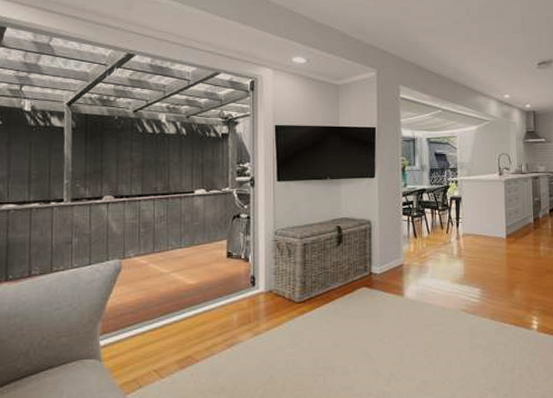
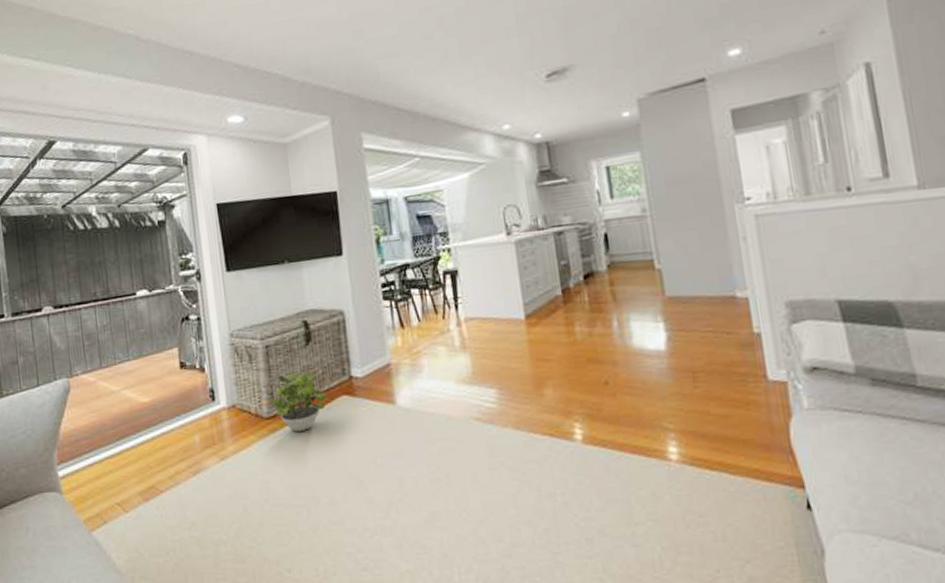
potted plant: none [304,266,350,314] -> present [271,371,328,432]

